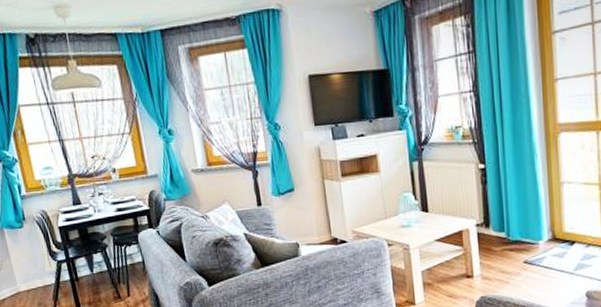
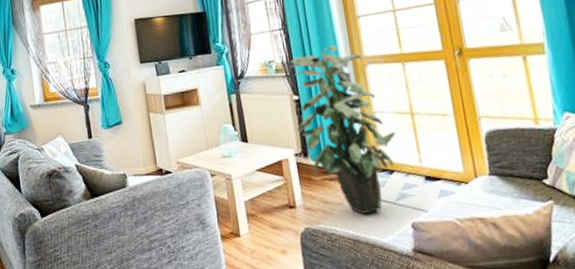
indoor plant: none [478,110,581,283] -> present [290,45,396,214]

